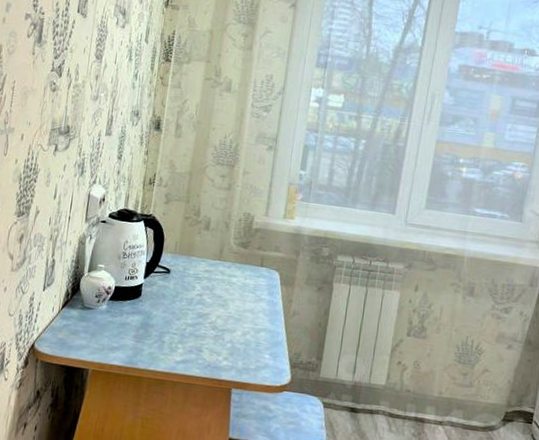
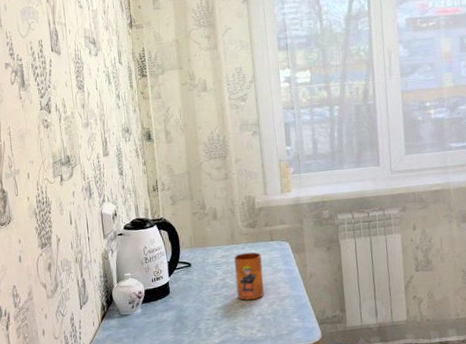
mug: none [211,272,247,325] -> present [233,252,264,300]

